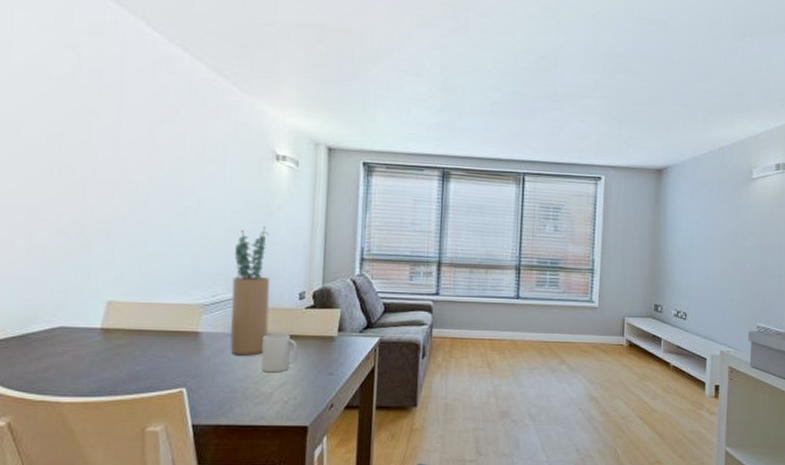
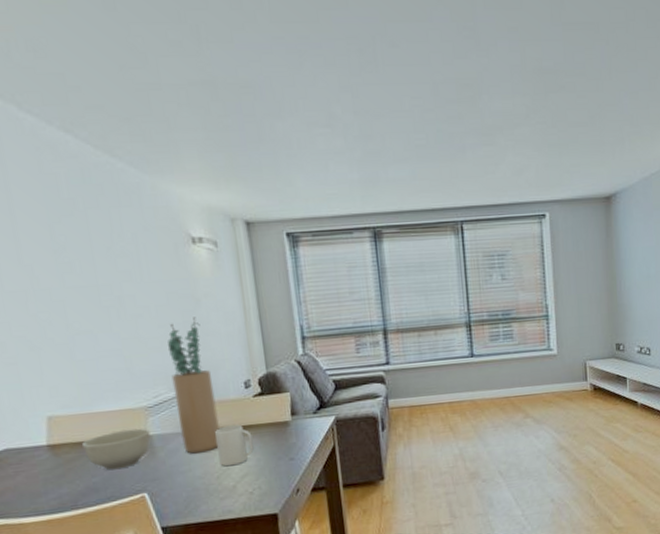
bowl: none [134,323,201,361] -> present [82,428,151,470]

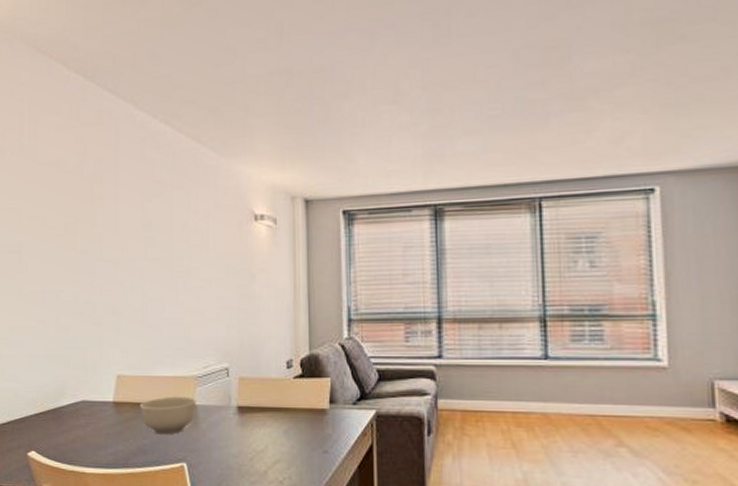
vase: present [167,317,219,454] -> none [221,291,258,430]
mug: present [215,424,254,467] -> none [254,405,289,449]

